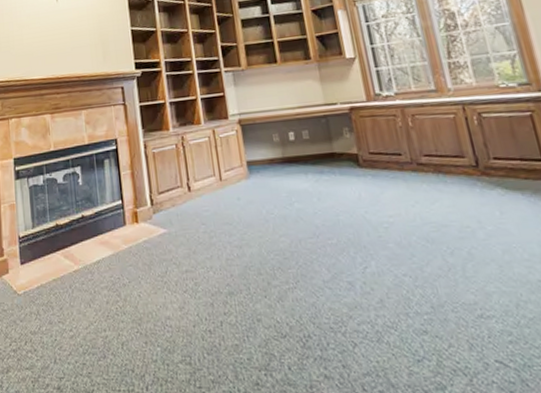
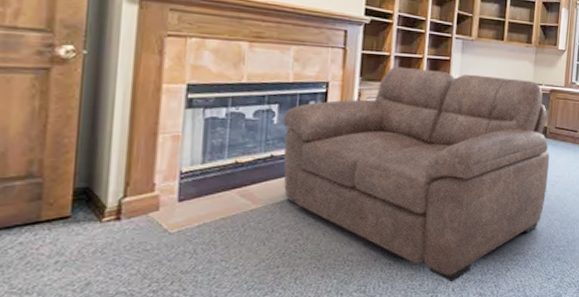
sofa: none [86,101,383,358] -> present [283,66,550,283]

